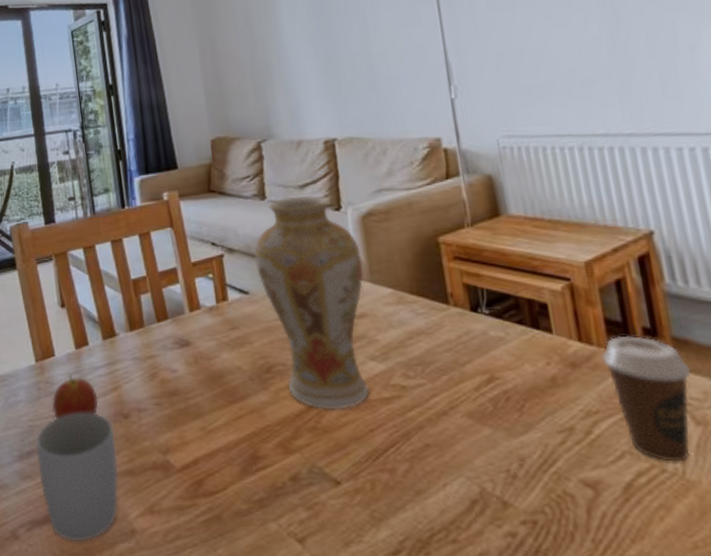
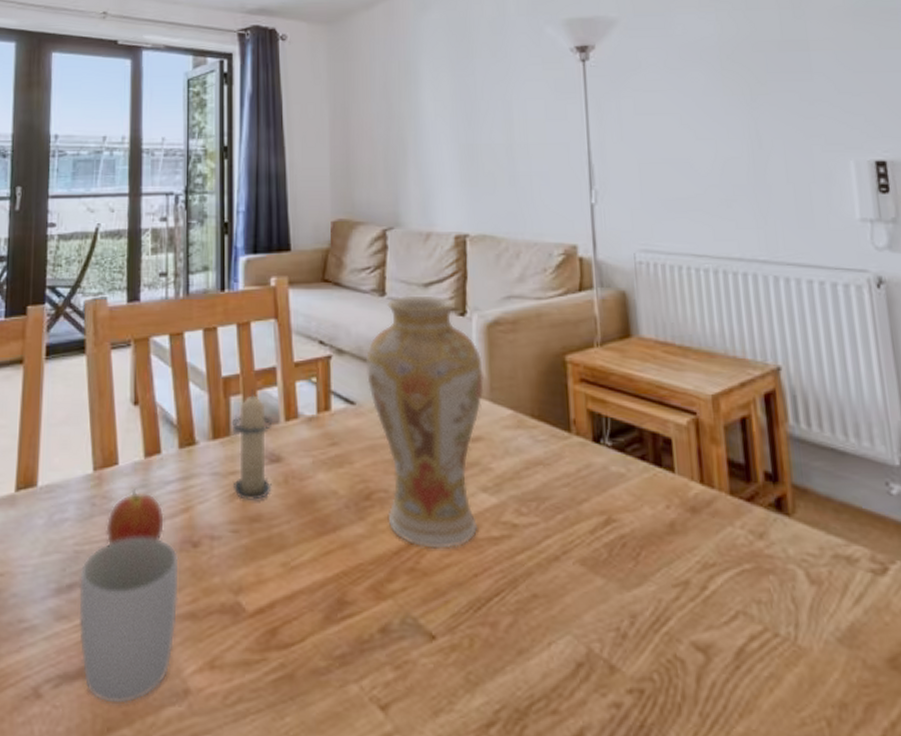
candle: none [145,287,185,378] -> present [232,389,273,500]
coffee cup: present [601,335,691,462] -> none [722,479,808,625]

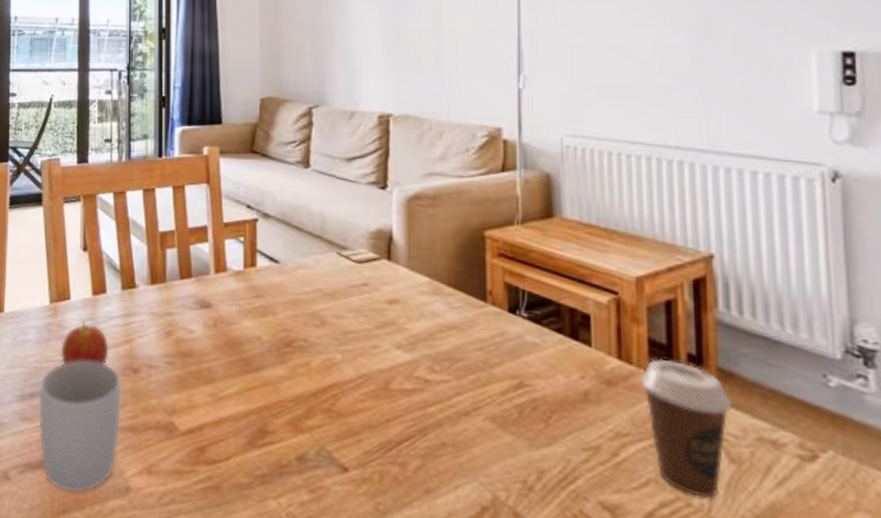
candle: present [232,389,273,500] -> none [168,244,204,339]
vase: present [366,295,484,549] -> none [290,168,402,396]
coffee cup: none [722,479,808,625] -> present [640,358,732,499]

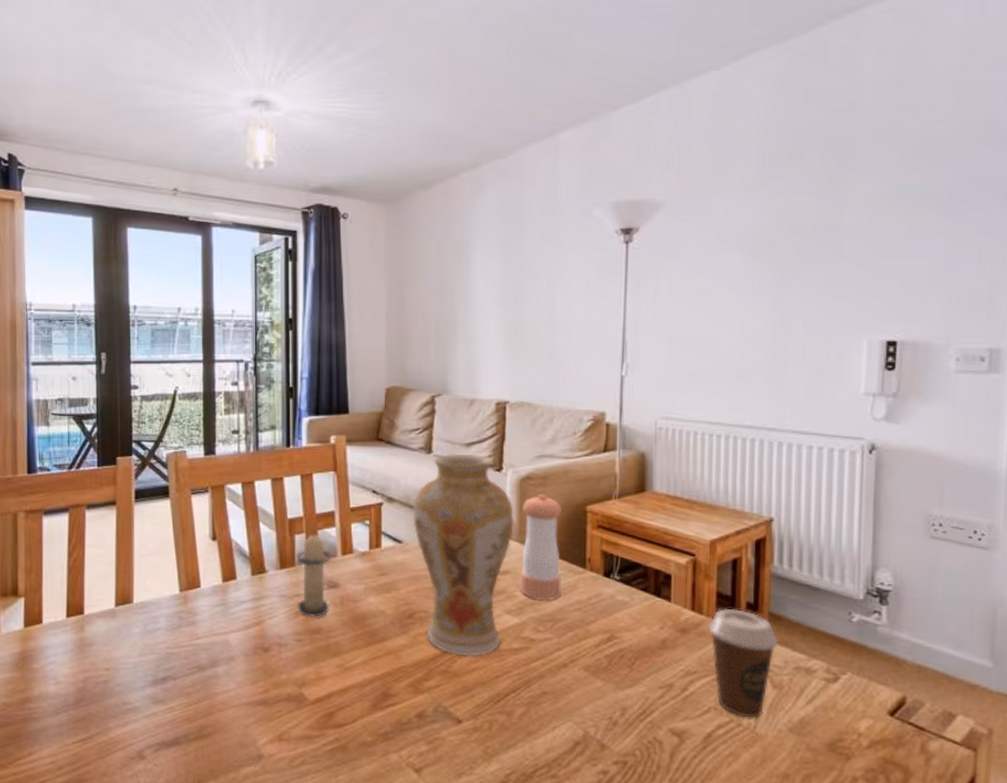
mug: present [39,360,121,493] -> none [172,643,253,764]
fruit: present [60,321,110,365] -> none [192,606,241,648]
candle: none [168,244,204,339] -> present [297,529,331,617]
vase: none [290,168,402,396] -> present [413,453,514,657]
pepper shaker: none [411,215,459,336] -> present [520,493,561,600]

